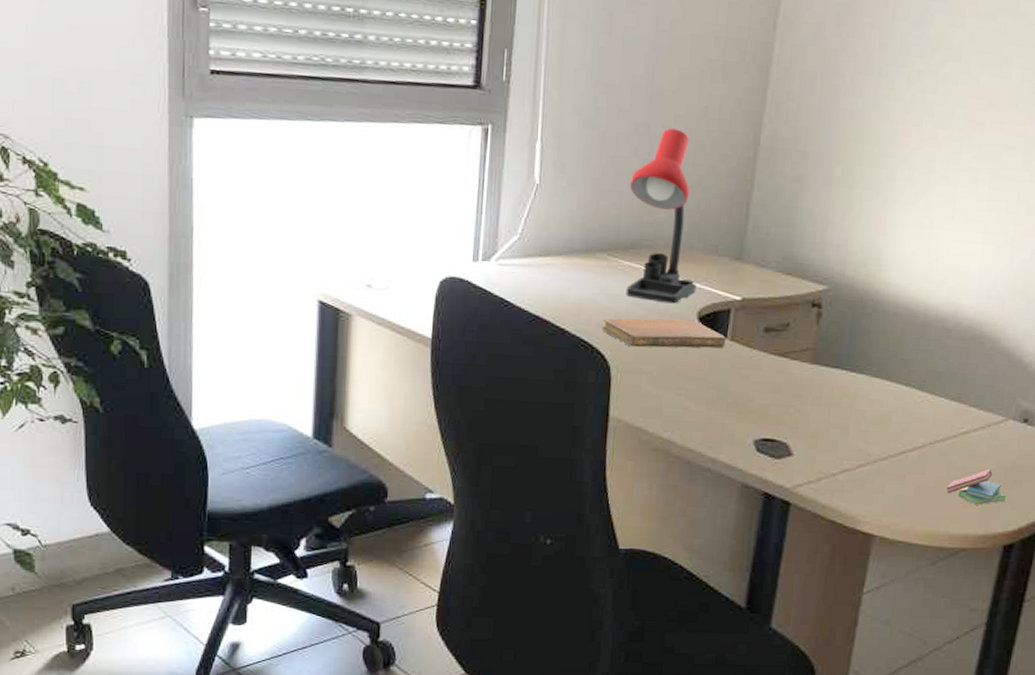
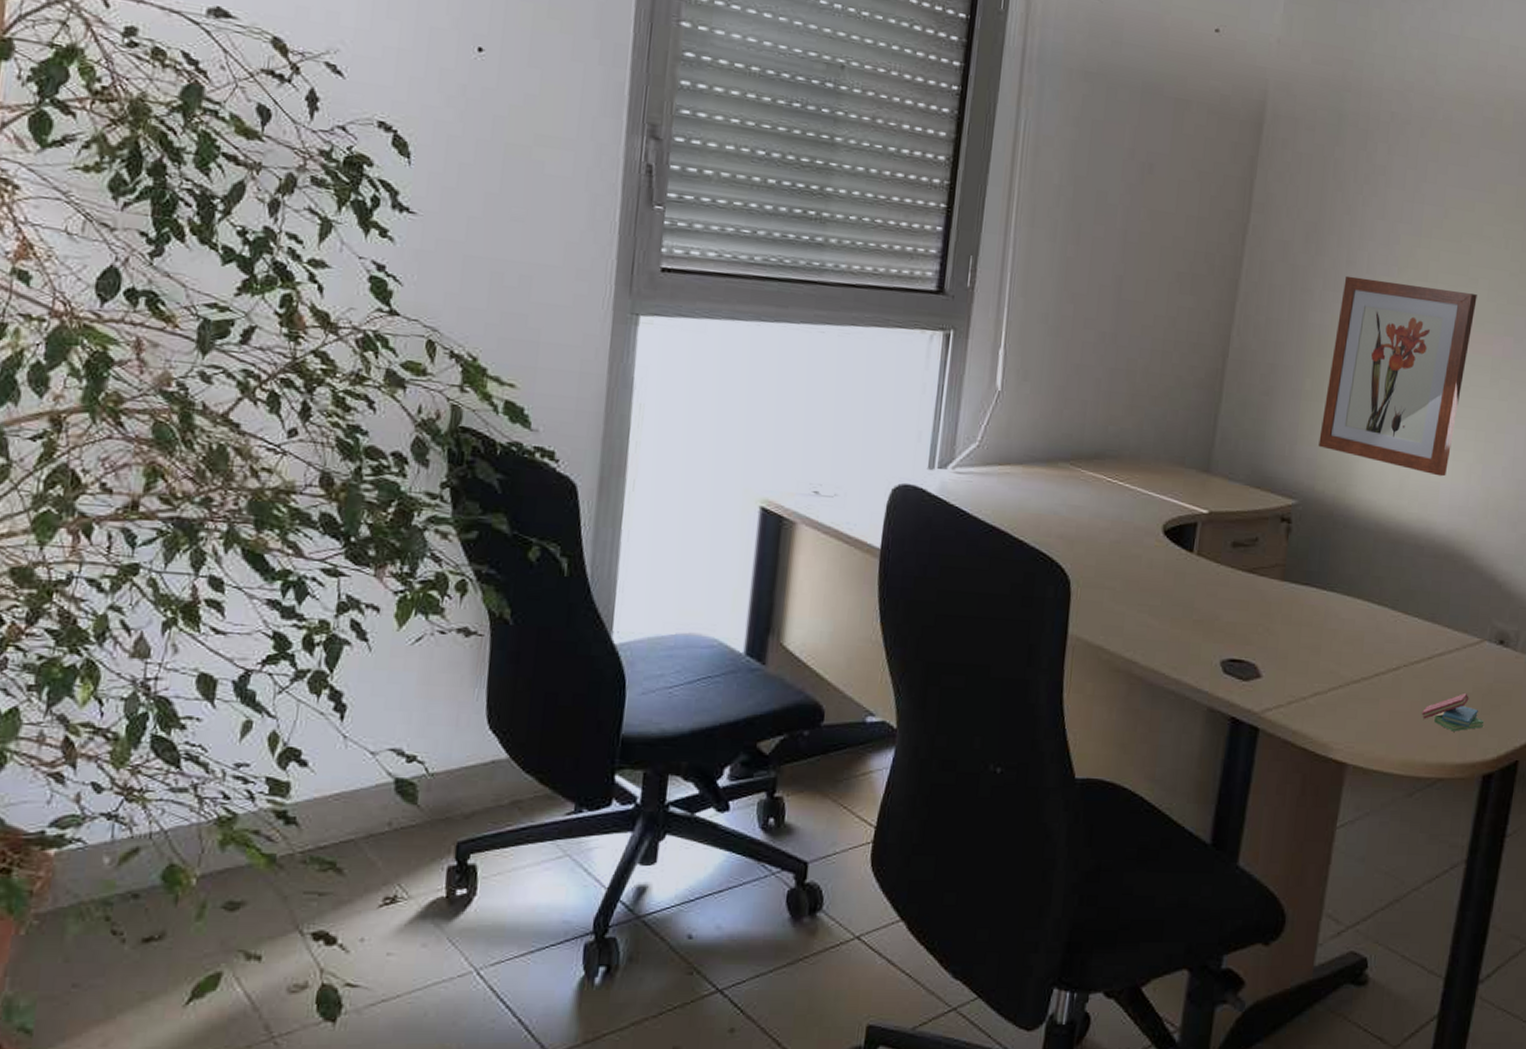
notebook: present [602,318,726,348] -> none [1062,530,1192,563]
desk lamp: present [625,128,697,304] -> none [1088,338,1162,516]
wall art: none [849,58,1011,260] -> present [1318,275,1477,477]

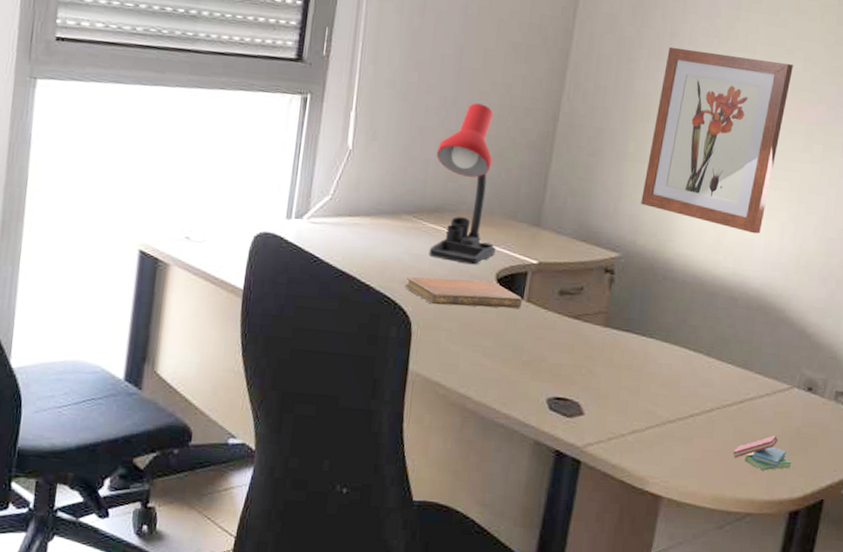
notebook: none [1062,530,1192,563] -> present [405,276,522,308]
desk lamp: none [1088,338,1162,516] -> present [428,103,496,265]

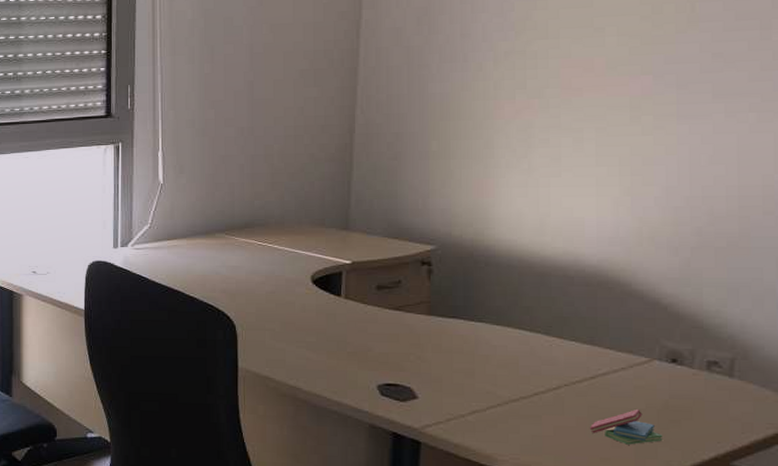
notebook: present [405,276,522,308] -> none [226,283,340,309]
desk lamp: present [428,103,496,265] -> none [241,128,308,270]
wall art: present [641,46,793,234] -> none [451,42,606,212]

